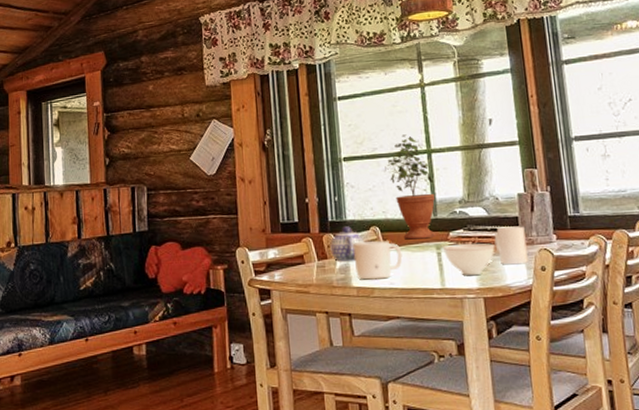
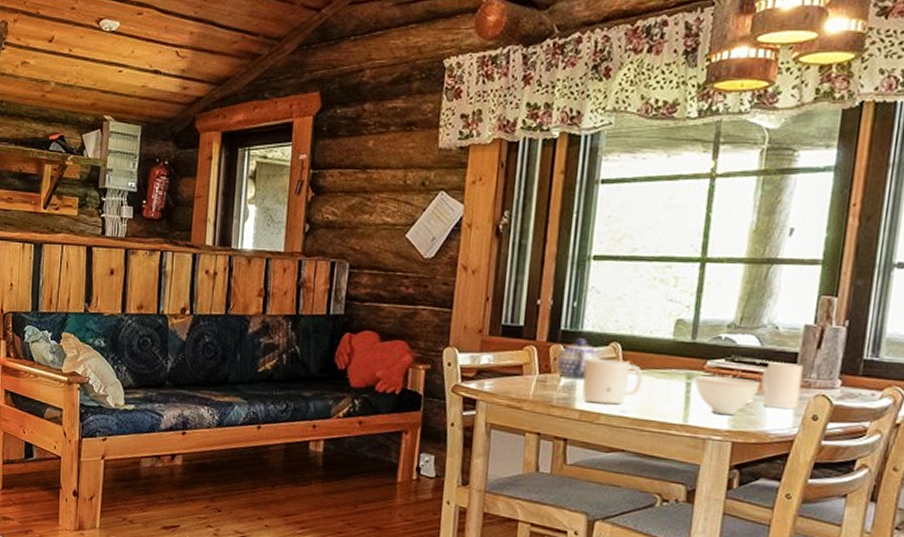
potted plant: present [384,134,437,240] -> none [641,235,702,365]

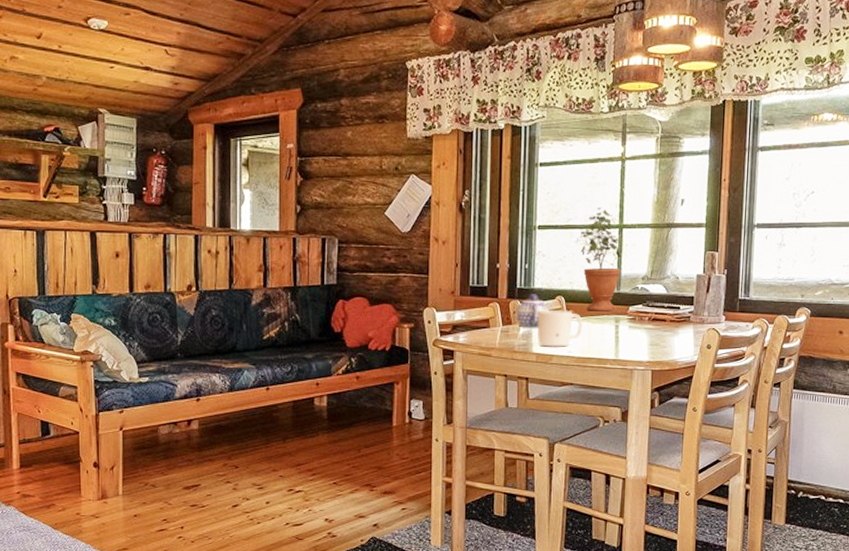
potted plant: none [641,235,702,365] -> present [575,207,622,312]
bowl: present [694,375,761,416] -> none [620,318,669,350]
cup: present [760,362,803,410] -> none [669,305,698,342]

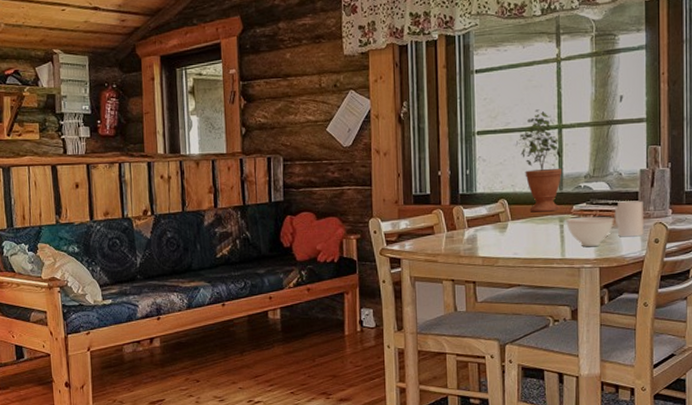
teapot: present [516,294,550,329] -> none [459,199,493,234]
mug: present [537,309,583,347] -> none [481,212,527,250]
bowl: none [620,318,669,350] -> present [565,216,614,247]
cup: none [669,305,698,342] -> present [614,200,643,237]

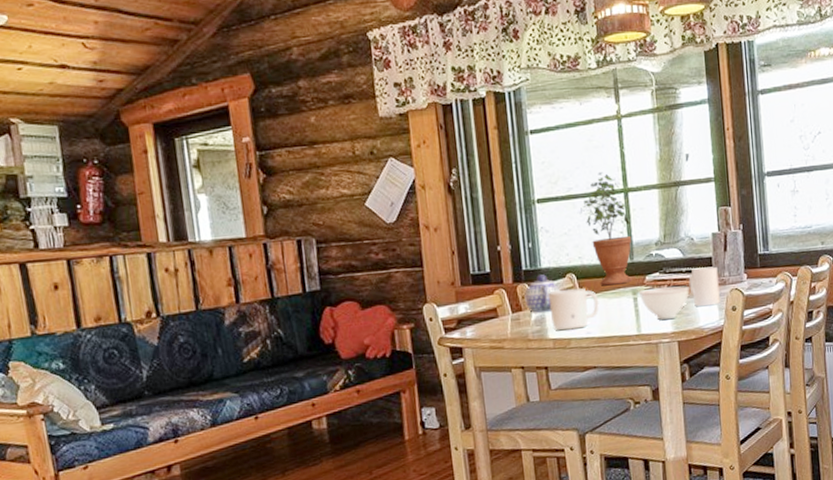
teapot: none [459,199,493,234] -> present [524,274,561,314]
mug: none [481,212,527,250] -> present [548,288,600,331]

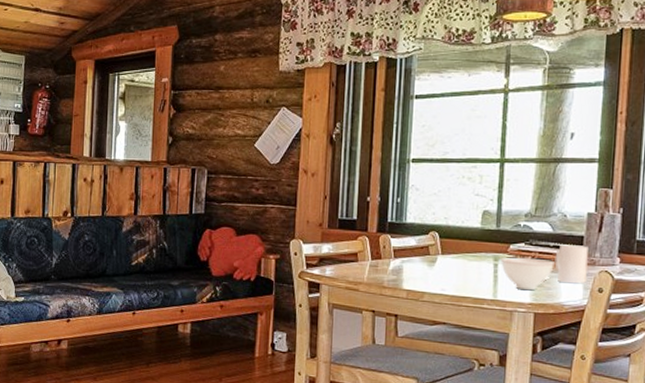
teapot: present [524,274,561,314] -> none [385,228,422,265]
mug: present [548,288,600,331] -> none [408,245,458,285]
potted plant: present [579,172,633,286] -> none [452,141,502,249]

